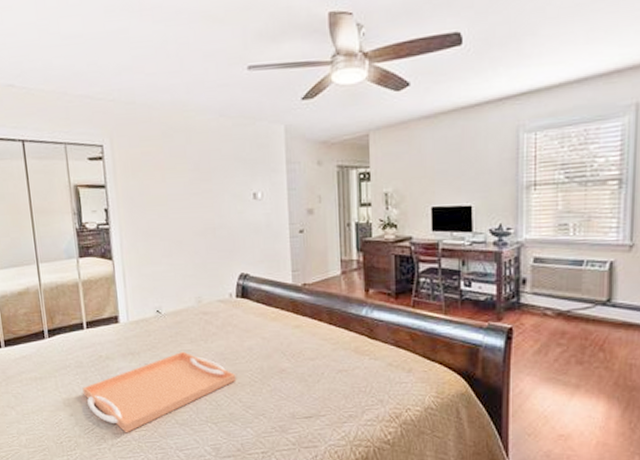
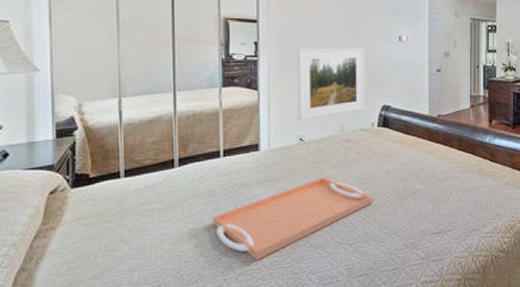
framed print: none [148,209,222,291] -> present [297,48,366,120]

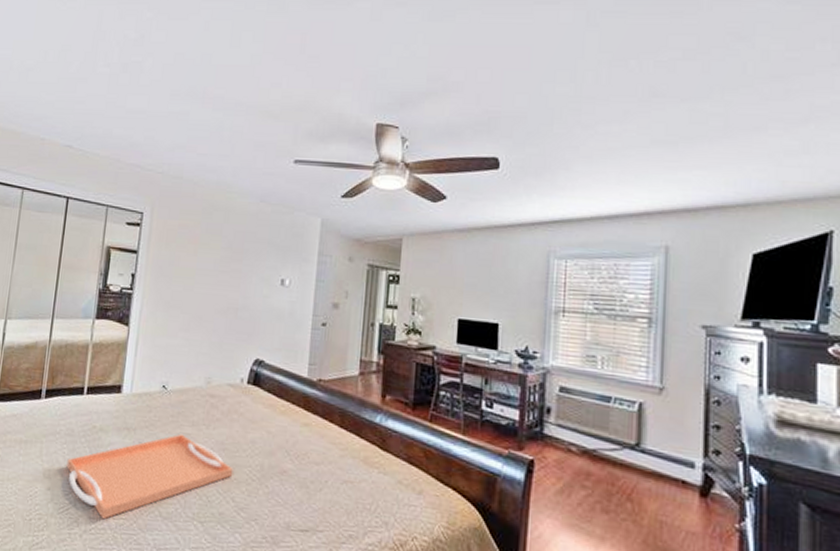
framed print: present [297,48,366,120] -> none [164,284,243,365]

